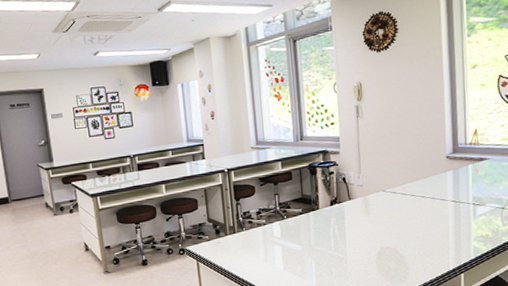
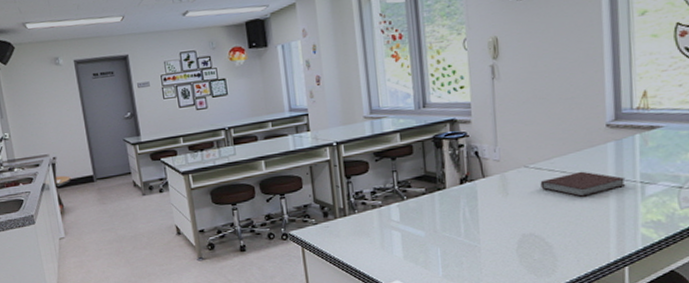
notebook: none [395,194,462,216] -> present [540,171,626,197]

